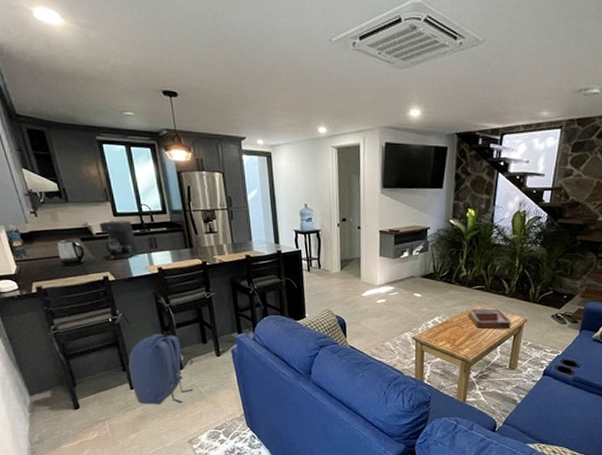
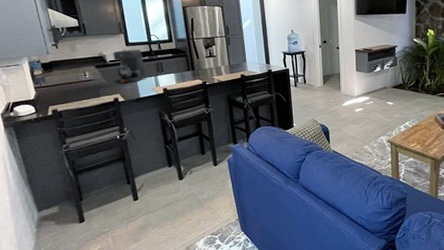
kettle: present [56,239,85,267] -> none [73,67,98,91]
backpack: present [128,333,194,405] -> none [133,147,192,215]

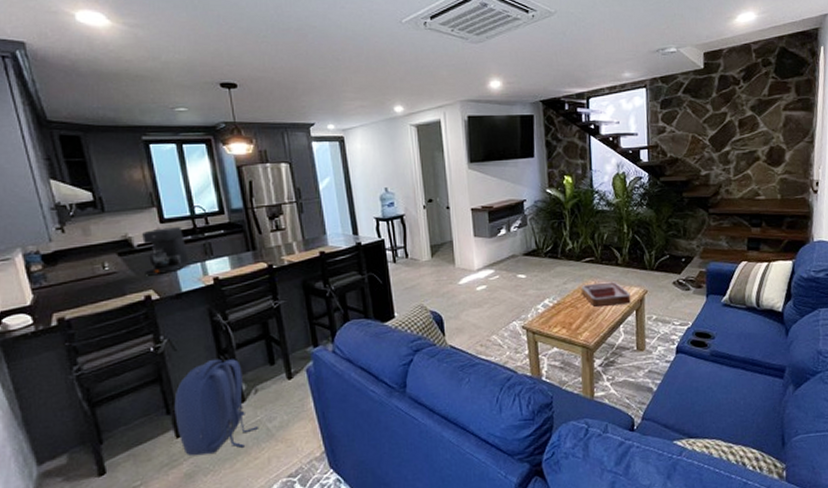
backpack: none [133,147,192,215] -> present [174,359,259,457]

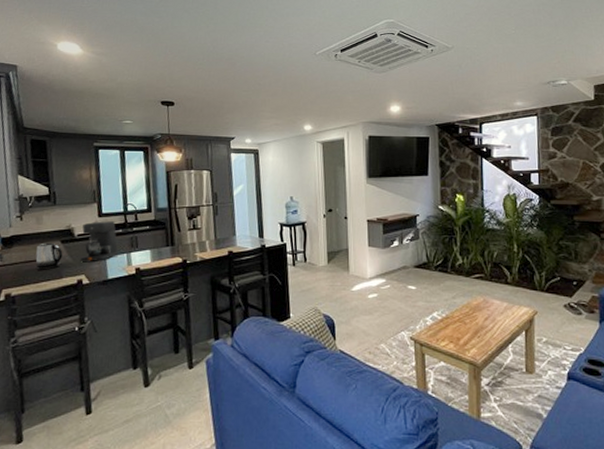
kettle: none [87,256,122,290] -> present [35,242,63,271]
backpack: present [174,359,259,457] -> none [87,343,159,435]
decorative tray: present [582,281,631,307] -> none [470,299,520,324]

